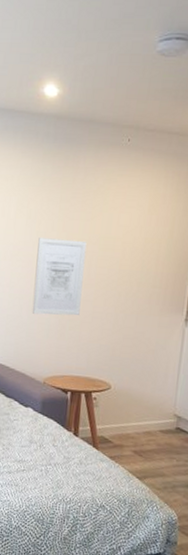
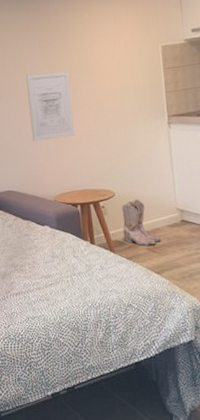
boots: none [110,396,151,448] -> present [122,199,162,246]

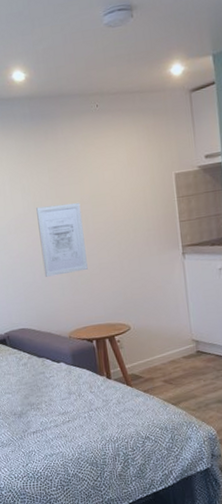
boots: present [122,199,162,246] -> none [137,331,178,378]

